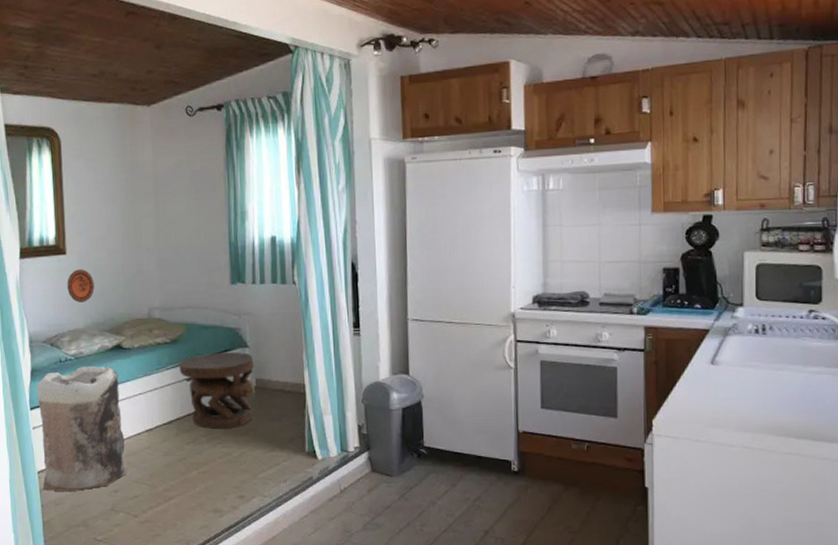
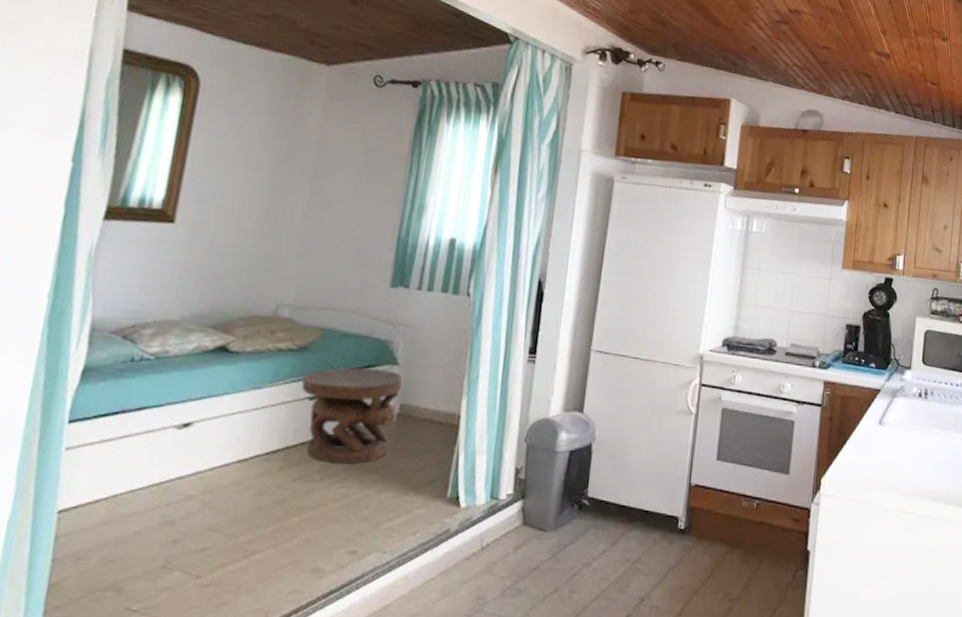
bag: present [37,364,128,492] -> none [60,369,215,541]
decorative plate: present [67,269,95,303] -> none [165,244,207,287]

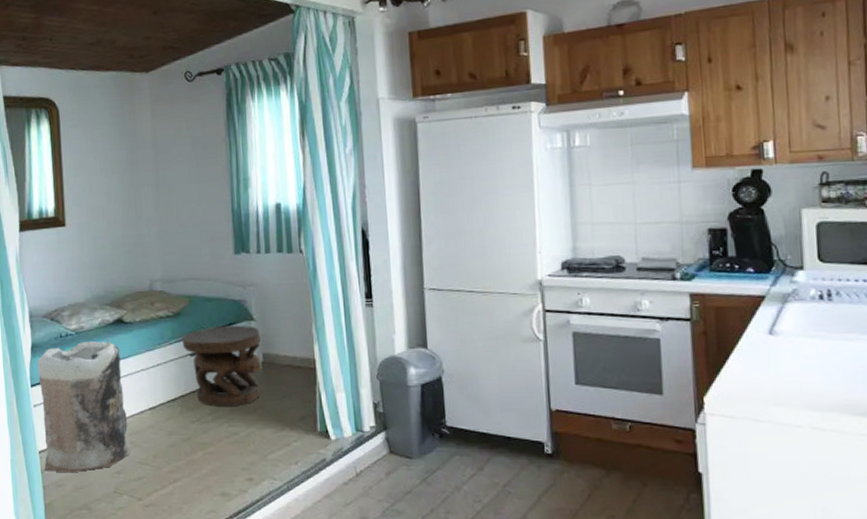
bag: none [60,369,215,541] -> present [37,339,131,473]

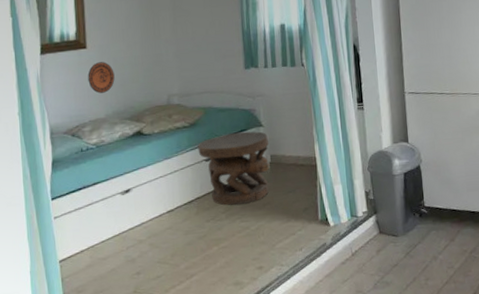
bag: present [37,339,131,473] -> none [58,150,150,279]
decorative plate: none [67,241,95,276] -> present [88,62,115,94]

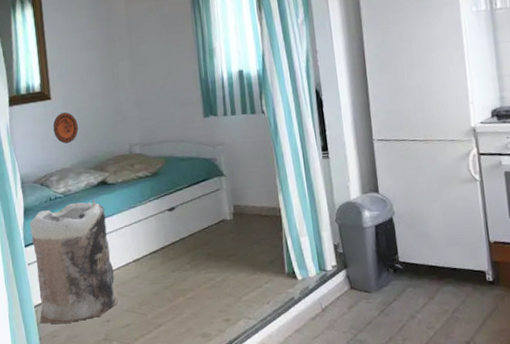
bag: none [58,150,150,279] -> present [30,199,119,324]
carved stool: present [198,131,270,205] -> none [160,181,233,256]

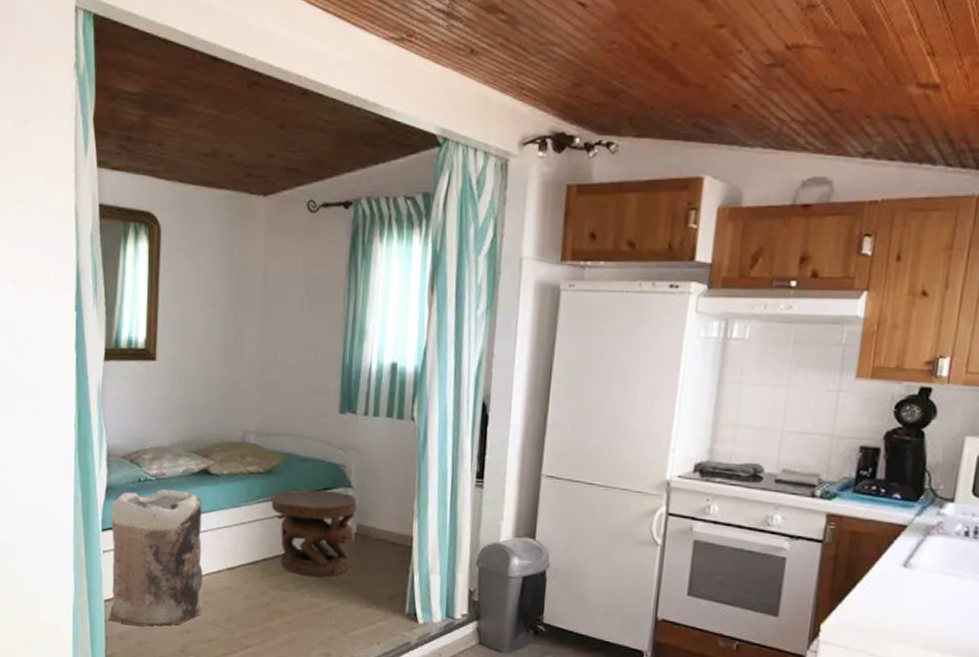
decorative plate: present [53,112,79,144] -> none [154,379,185,417]
carved stool: none [160,181,233,256] -> present [271,489,358,577]

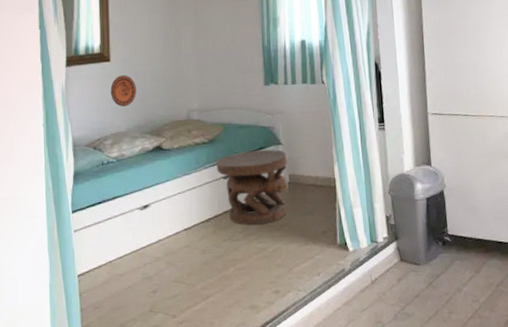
bag: present [109,489,204,627] -> none [79,165,167,295]
decorative plate: none [154,379,185,417] -> present [110,75,137,107]

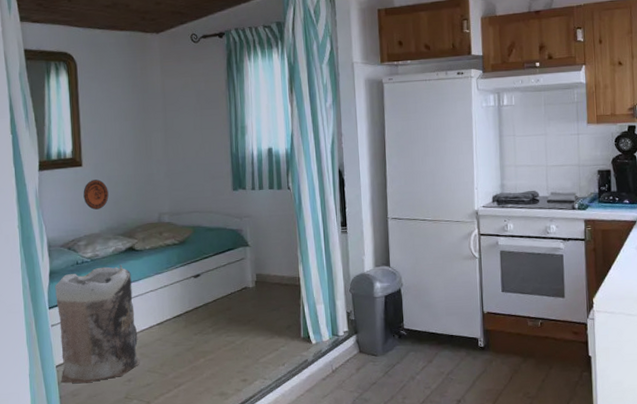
bag: none [79,165,167,295] -> present [55,264,141,384]
carved stool: present [216,149,288,225] -> none [187,250,256,320]

